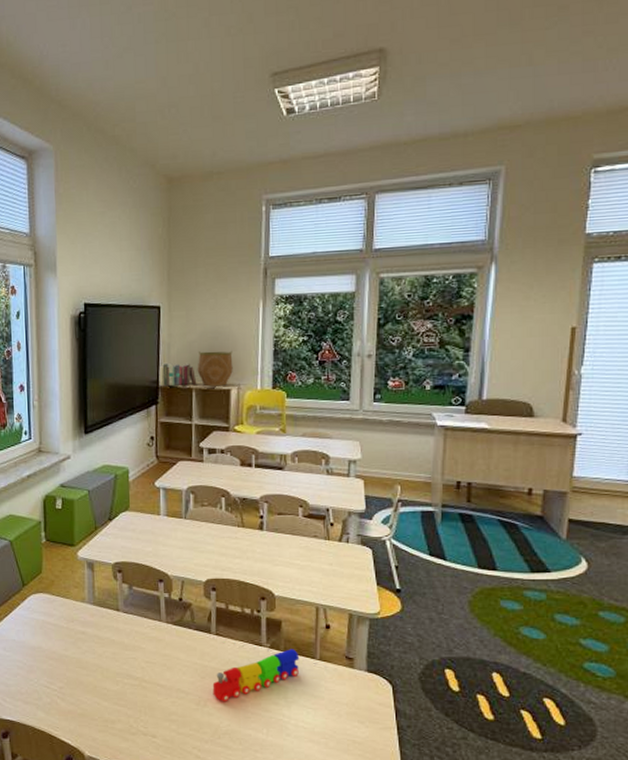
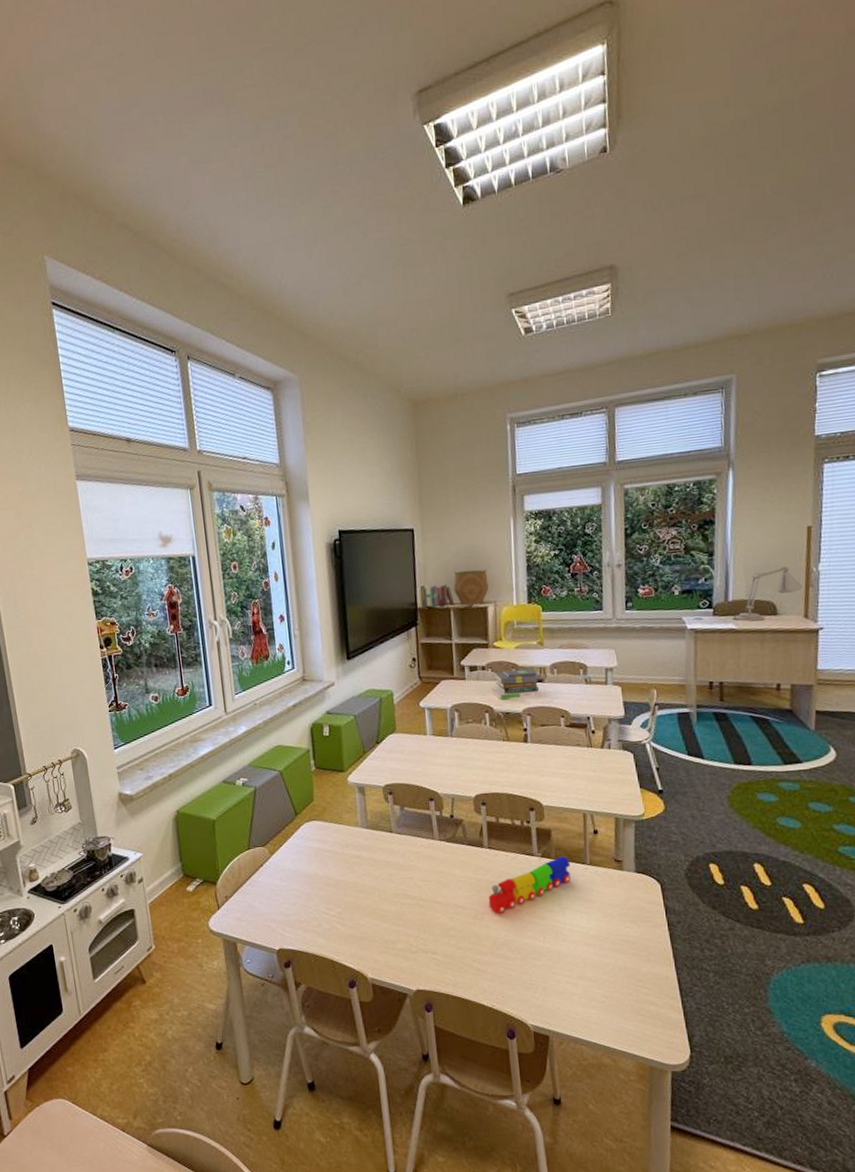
books: none [229,455,278,485] -> present [491,668,539,700]
desk lamp: none [486,367,564,423] -> present [733,566,804,622]

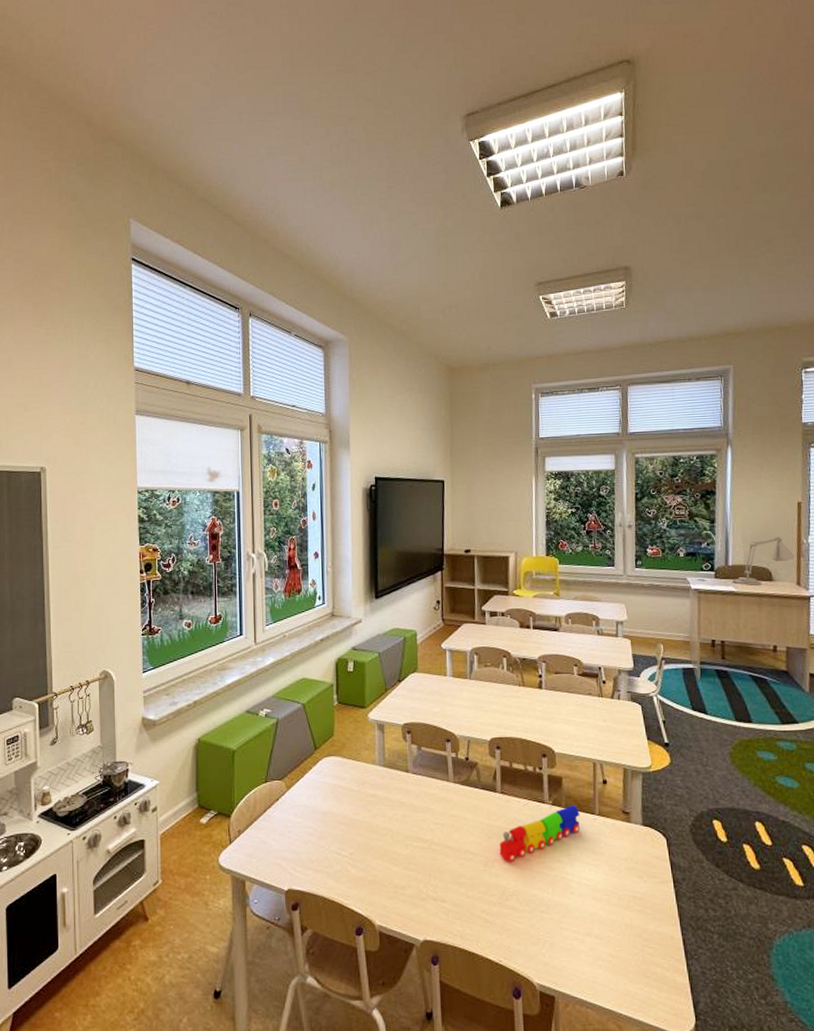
books: present [417,583,455,608] -> none [444,531,479,554]
basket: present [453,568,489,605] -> none [478,521,511,554]
books: present [491,668,539,700] -> none [510,617,554,646]

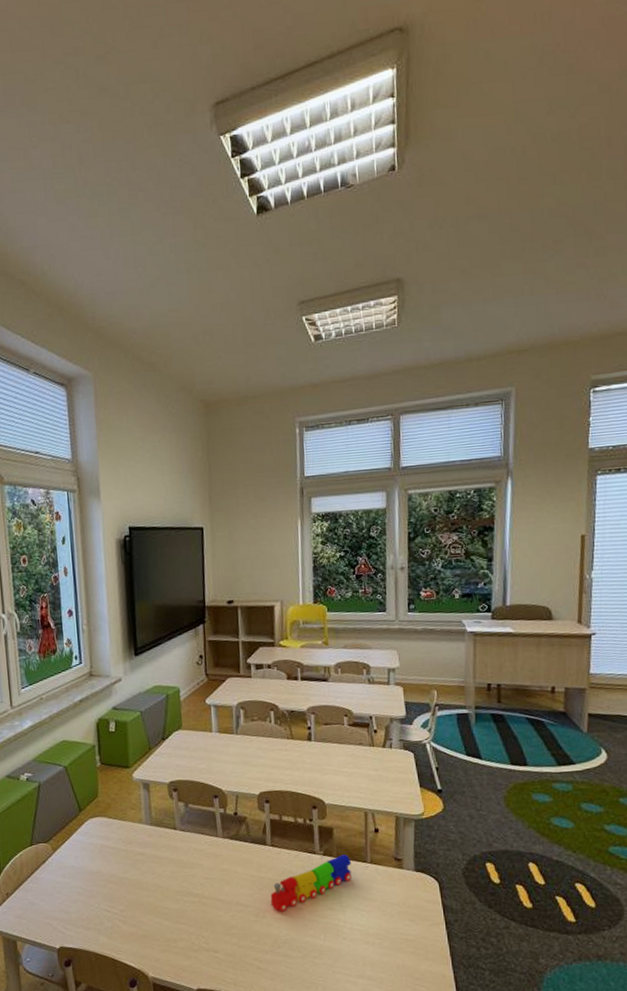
desk lamp: present [733,537,796,586] -> none [510,573,577,626]

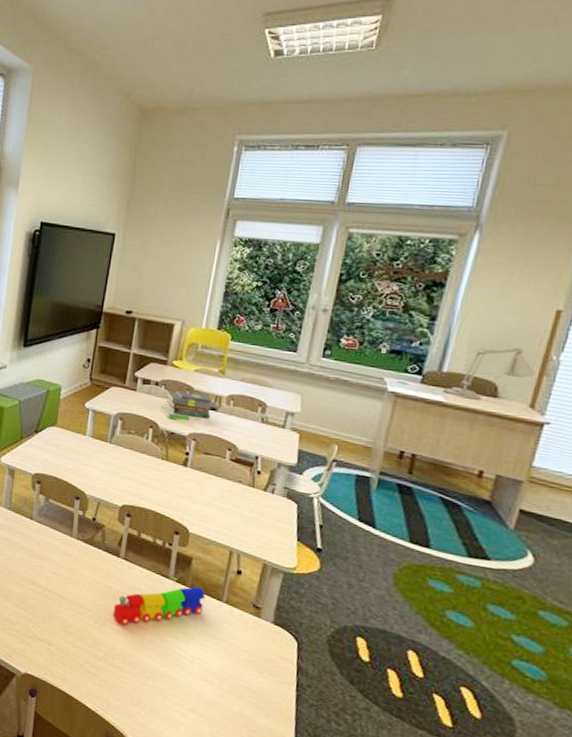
books: none [277,667,323,699] -> present [160,391,212,424]
desk lamp: none [510,573,577,626] -> present [443,347,537,401]

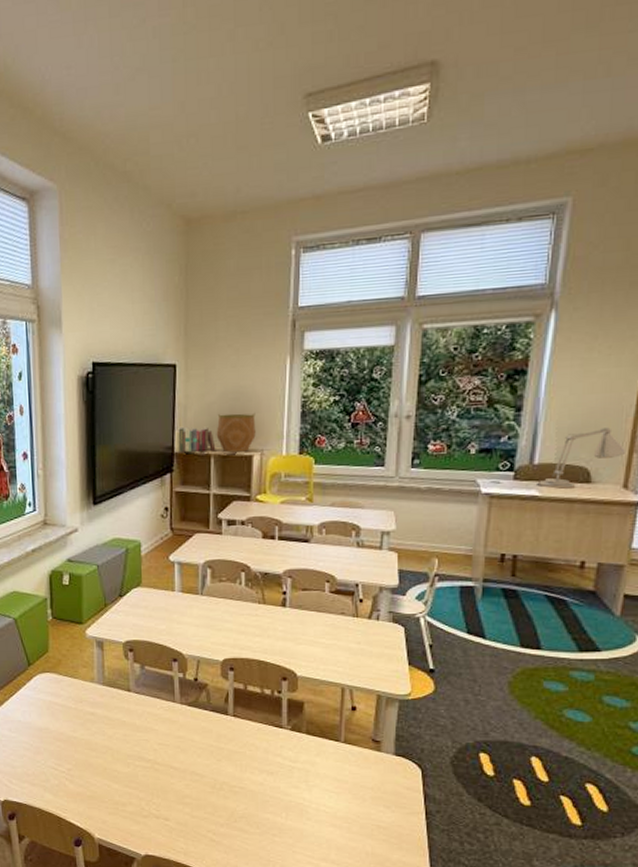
books: none [104,289,142,316] -> present [175,426,216,453]
toy train: present [112,586,206,626] -> none [229,731,323,785]
basket: none [143,283,182,320] -> present [216,412,256,453]
books: present [160,391,212,424] -> none [250,526,303,559]

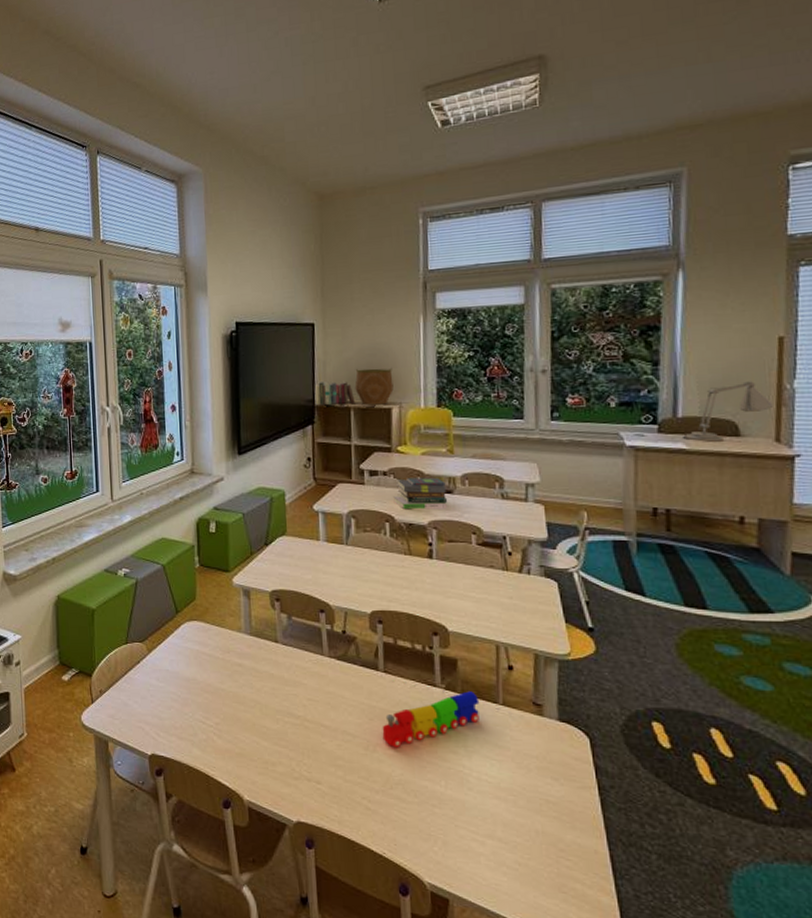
toy train: none [229,731,323,785] -> present [382,691,480,748]
books: none [250,526,303,559] -> present [393,477,447,510]

